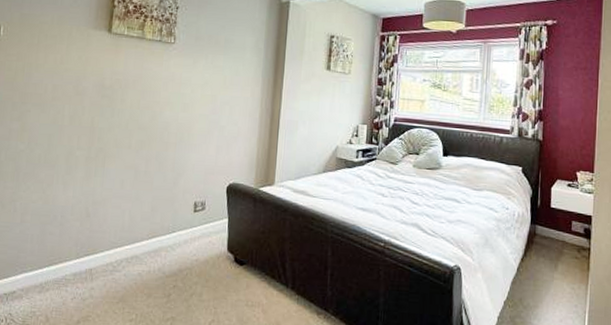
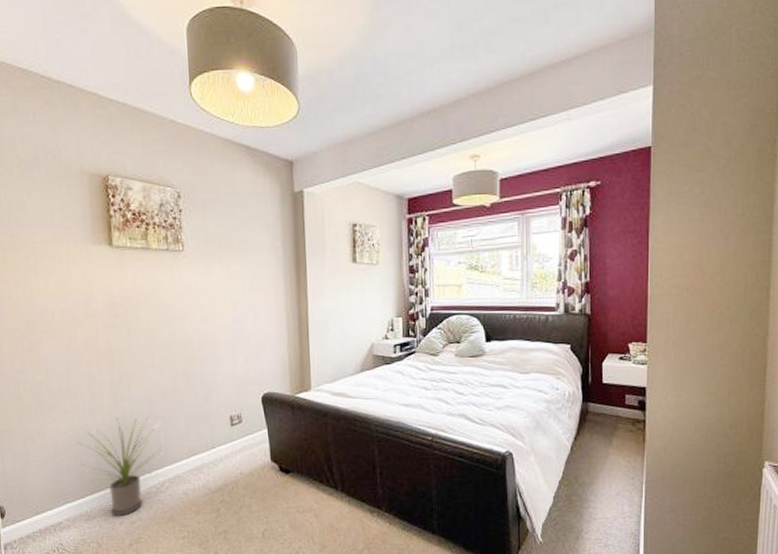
house plant: none [45,192,125,291] -> present [78,413,162,516]

